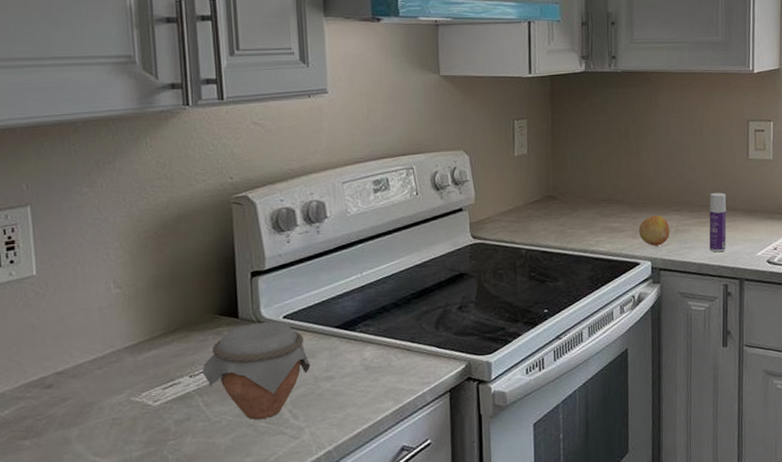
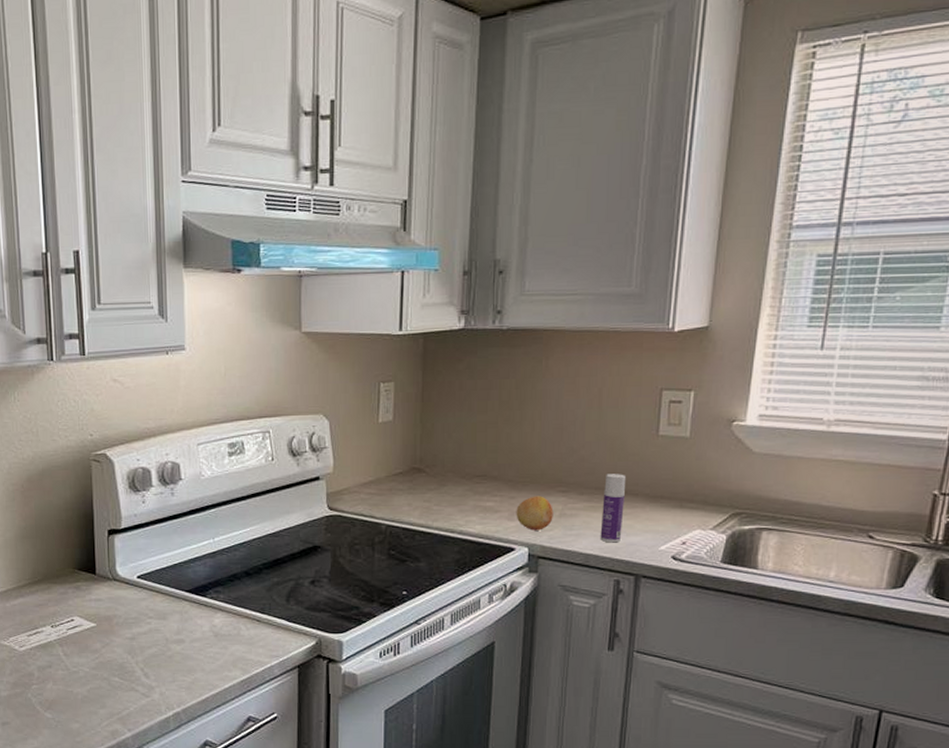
jar: present [202,321,311,420] -> none [62,580,162,675]

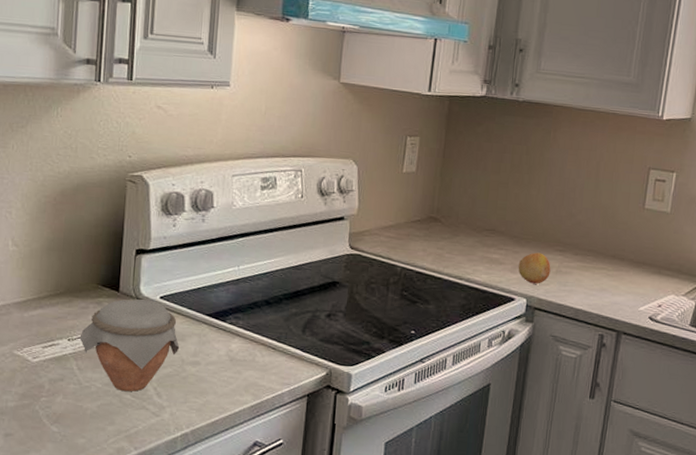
jar: none [62,580,162,675] -> present [79,298,180,392]
bottle: present [600,474,627,543] -> none [589,238,615,301]

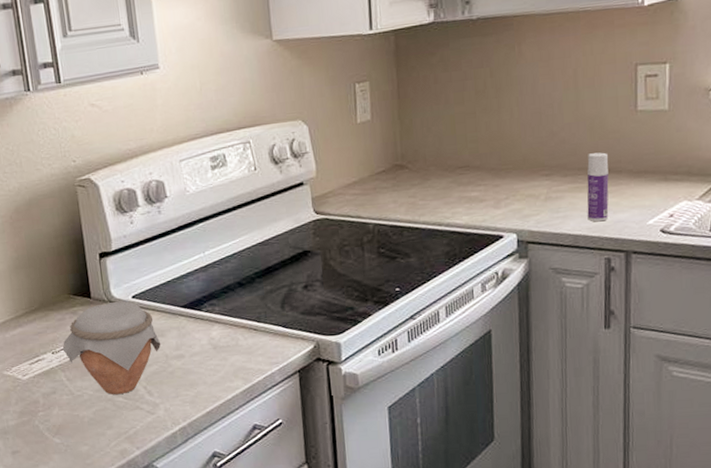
fruit: present [518,252,551,284] -> none [501,181,539,217]
bottle: none [589,238,615,301] -> present [587,152,609,222]

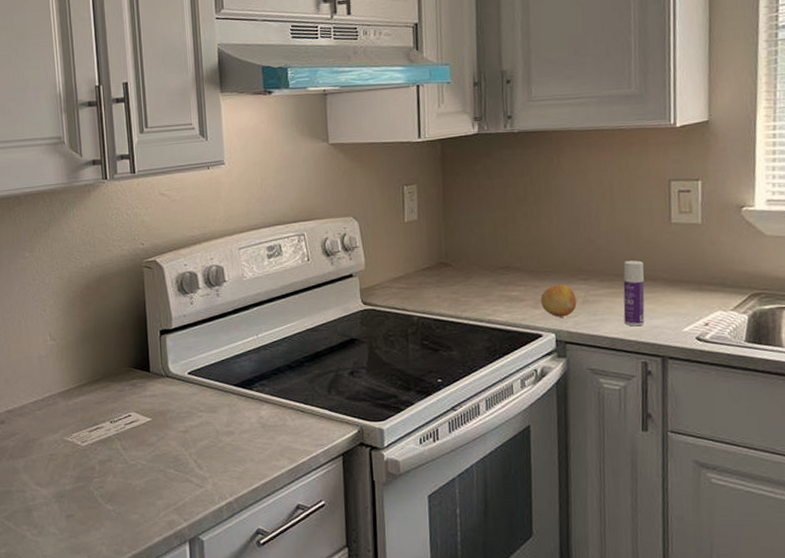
jar: present [62,301,161,395] -> none [120,376,213,467]
fruit: none [501,181,539,217] -> present [540,284,577,317]

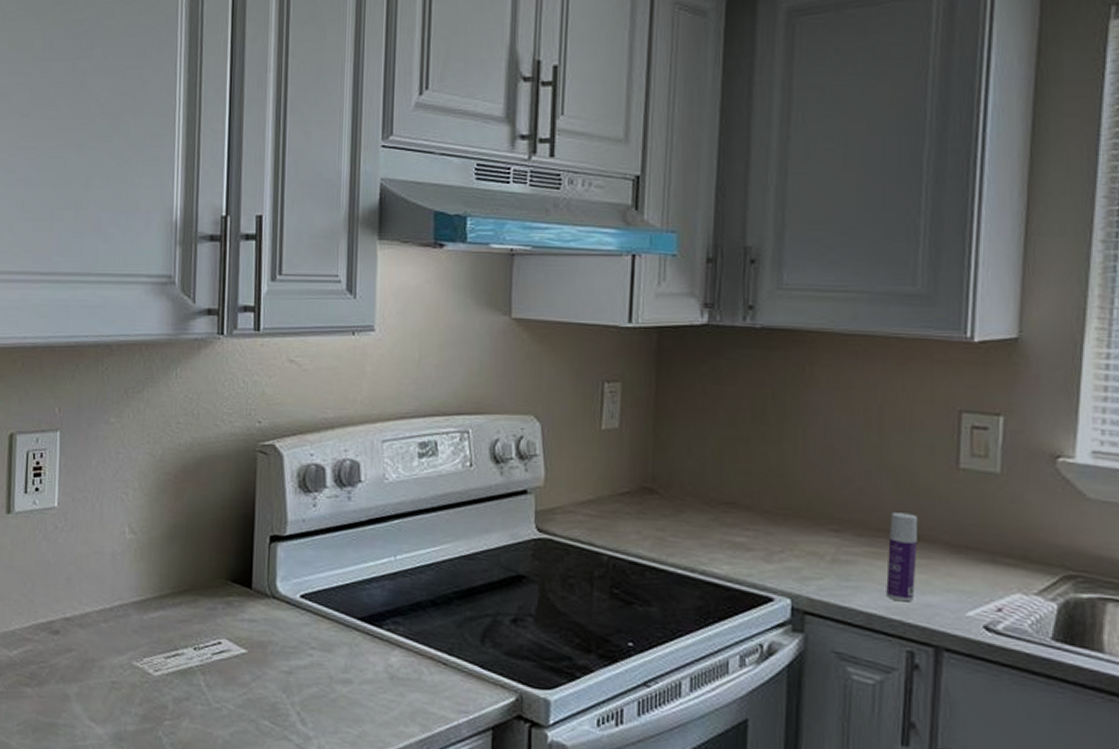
fruit: present [540,284,577,317] -> none [774,533,823,578]

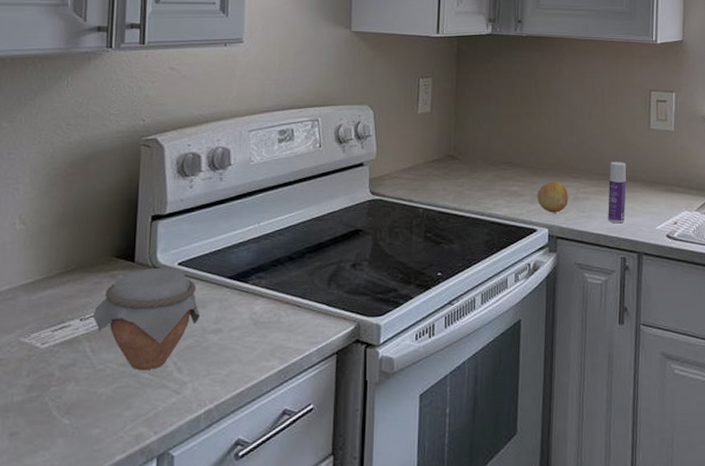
jar: none [207,597,327,717] -> present [92,267,201,371]
fruit: none [774,533,823,578] -> present [537,181,568,213]

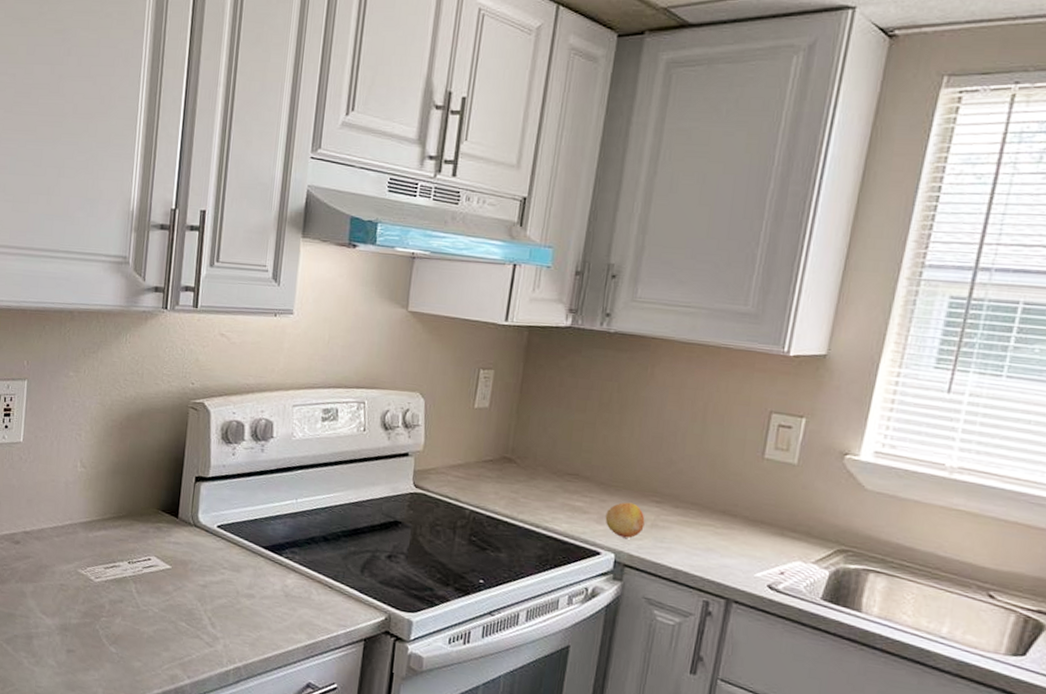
jar: present [92,267,201,371] -> none [139,526,235,620]
bottle: present [608,162,627,224] -> none [692,490,726,563]

